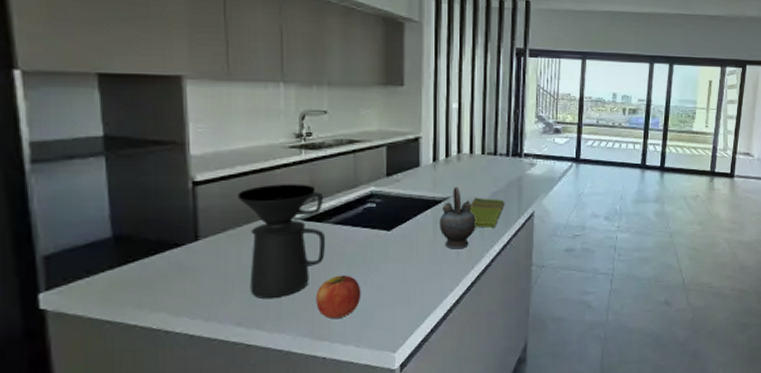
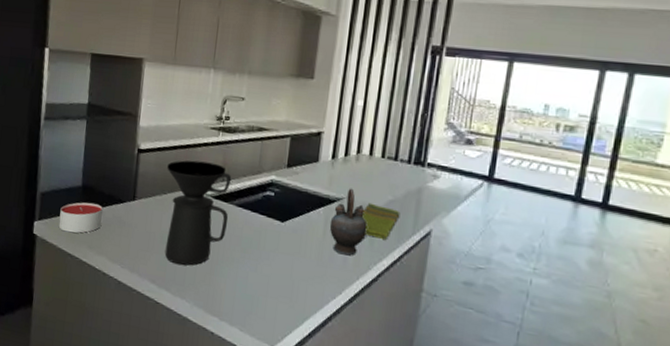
candle: none [82,253,151,297] -> present [58,202,103,234]
apple: present [316,275,361,319] -> none [212,255,251,299]

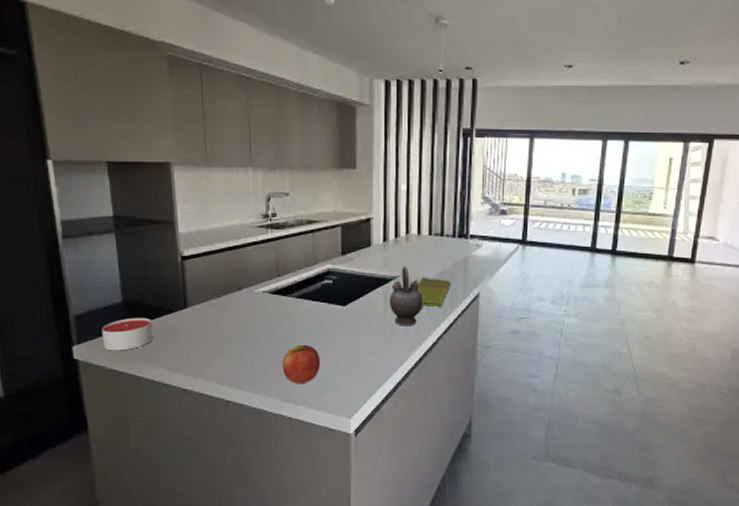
coffee maker: present [164,160,232,266] -> none [217,260,289,361]
apple: none [212,255,251,299] -> present [282,344,321,384]

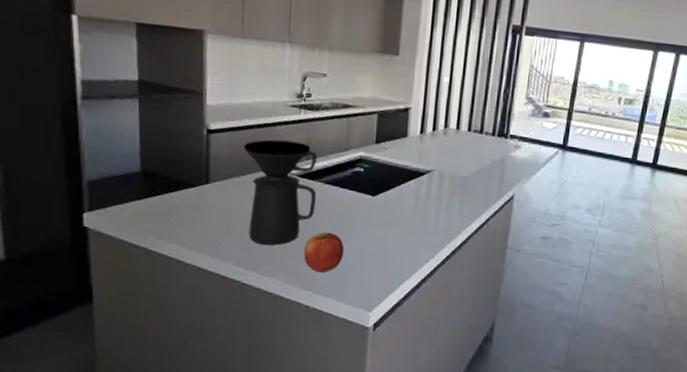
candle: present [102,317,153,351] -> none [116,188,170,223]
coffee maker: none [217,260,289,361] -> present [244,139,318,245]
teapot: present [389,266,423,326] -> none [420,160,457,223]
dish towel: present [418,277,451,307] -> none [451,173,486,206]

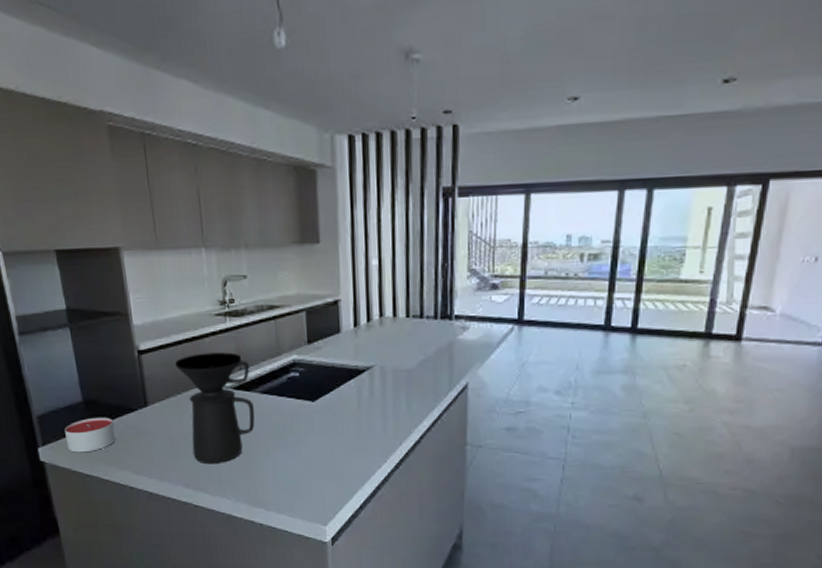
candle: none [116,188,170,223] -> present [64,417,115,453]
apple: present [304,231,344,273] -> none [249,445,291,488]

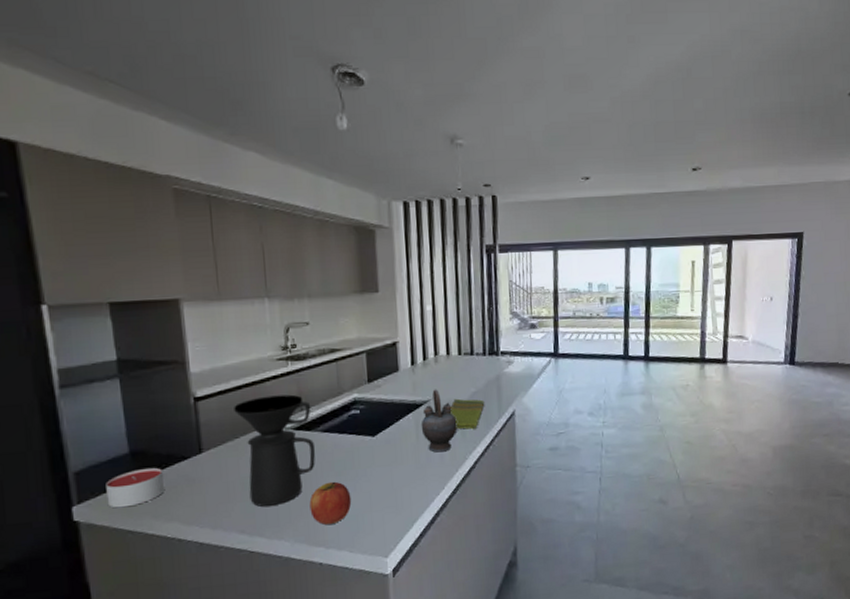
apple: none [249,445,291,488] -> present [309,481,352,526]
teapot: none [363,354,403,423] -> present [420,389,457,453]
dish towel: none [395,366,434,401] -> present [450,398,485,429]

